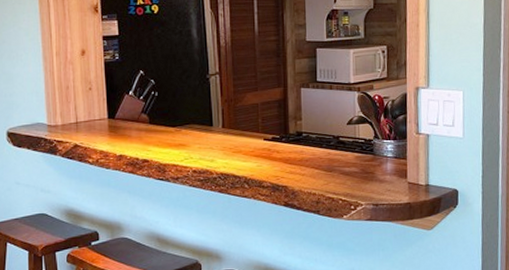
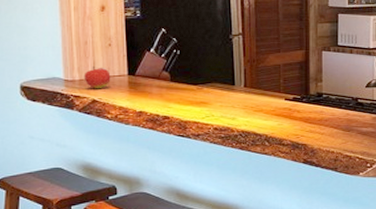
fruit: none [66,110,92,134] -> present [84,65,111,89]

